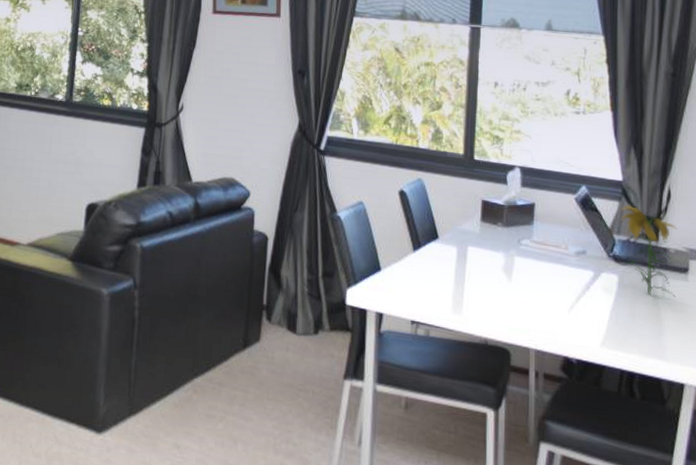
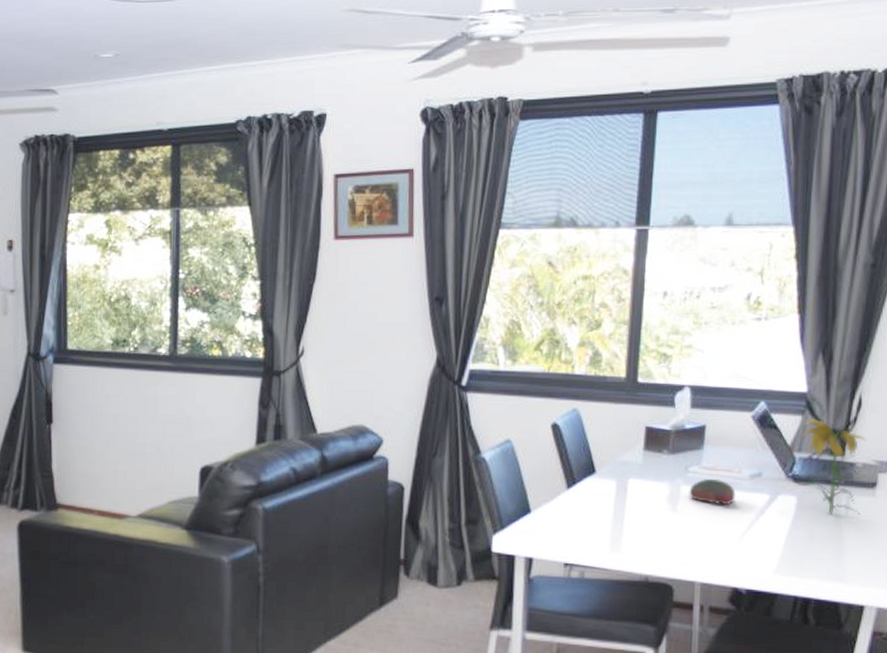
bowl: none [522,251,564,279] -> present [689,478,736,506]

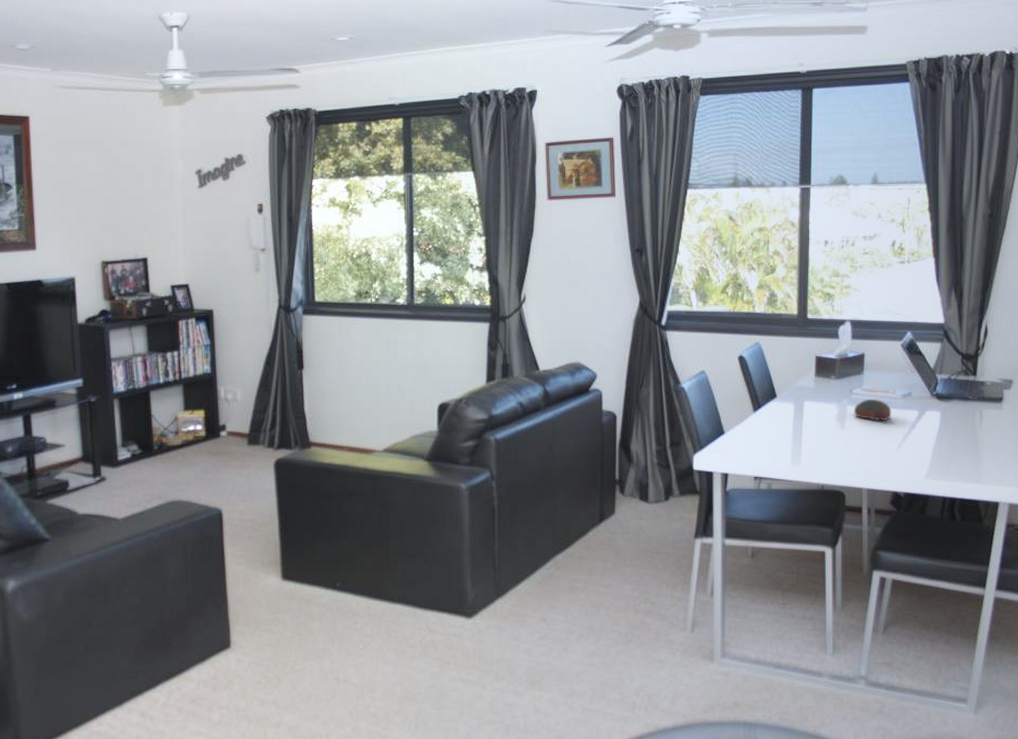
flower: present [802,418,866,515] -> none [942,345,993,426]

